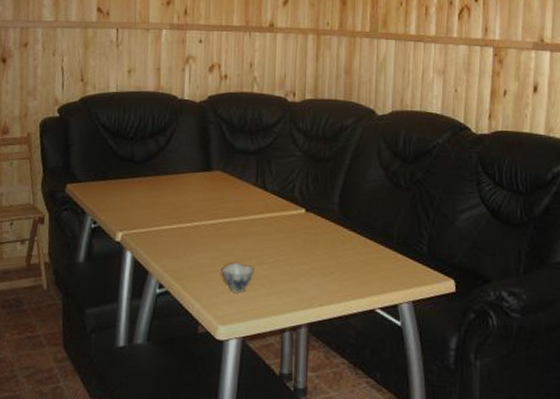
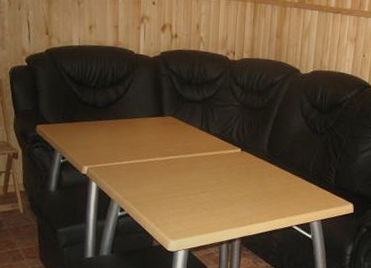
teacup: present [221,263,255,293] -> none [172,191,199,215]

